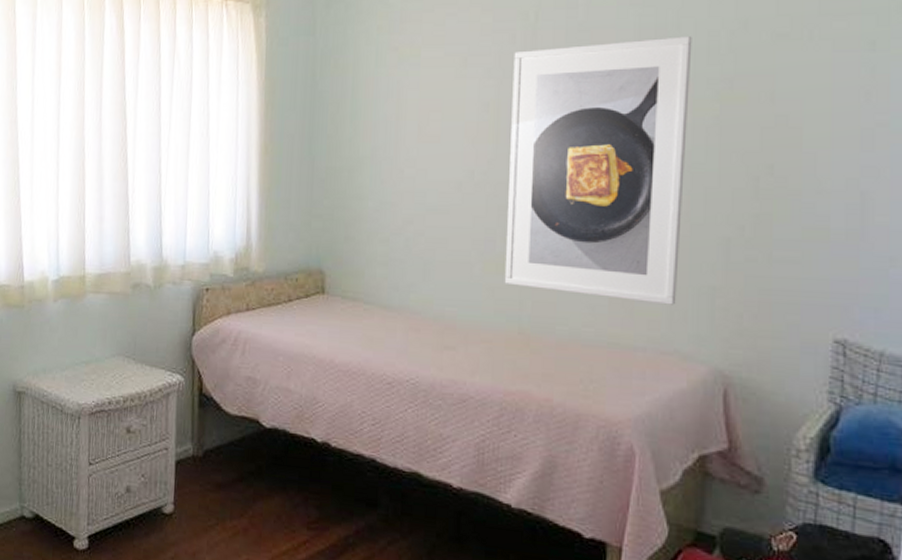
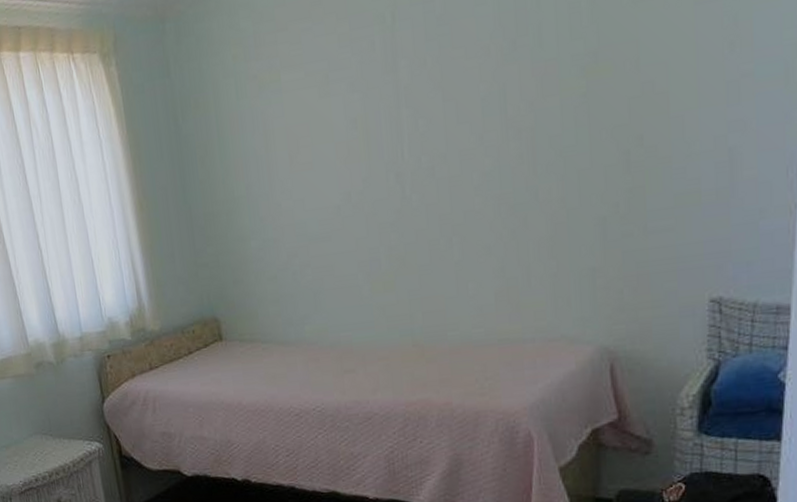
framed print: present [504,36,692,305] -> none [375,12,559,301]

